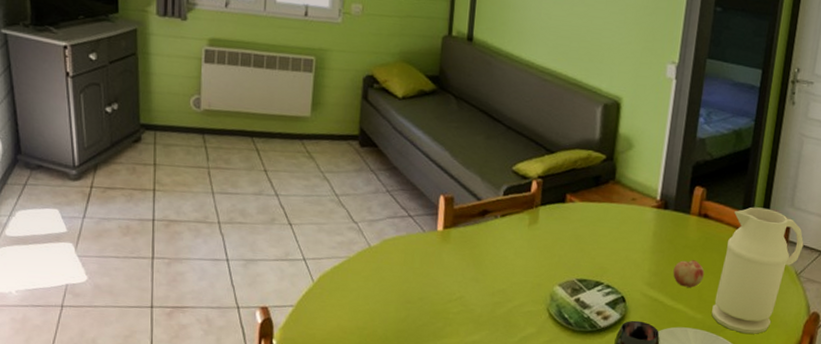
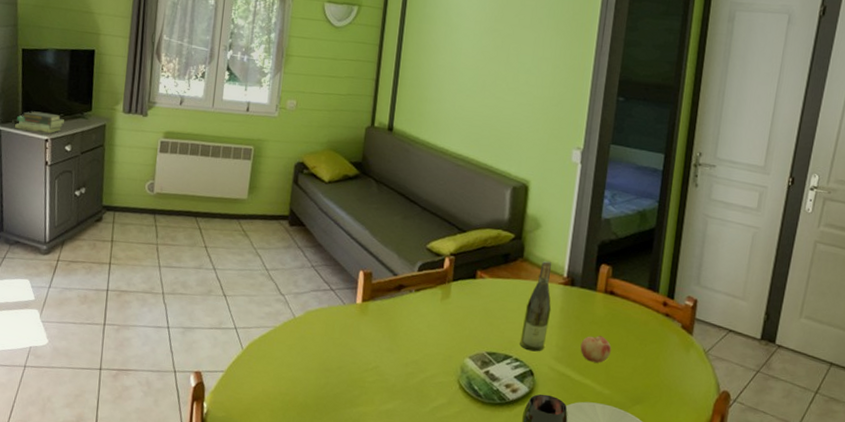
books: none [24,11,85,39] -> present [15,111,64,133]
wine bottle: none [611,182,645,278] -> present [520,260,552,352]
water jug: present [711,207,804,334] -> none [619,285,711,412]

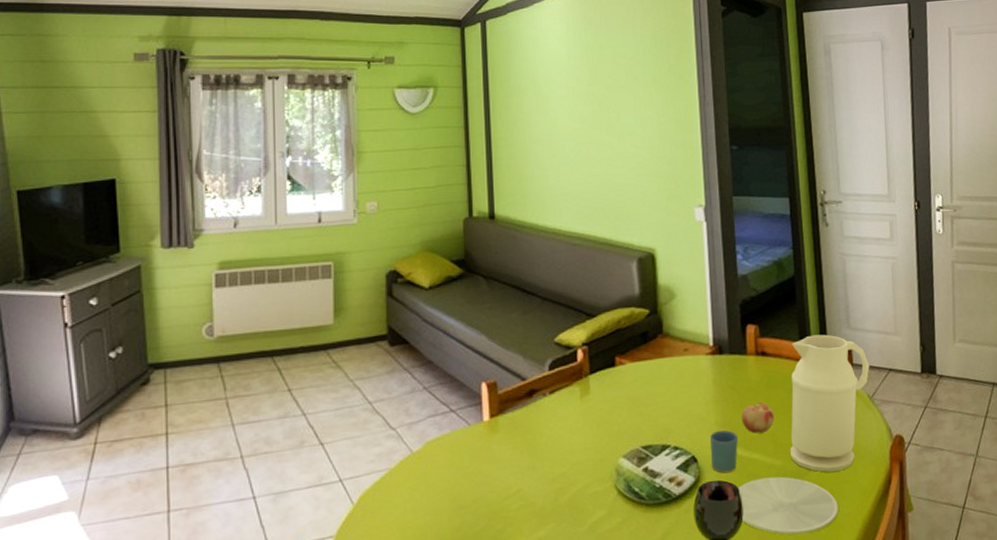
books: present [15,111,64,133] -> none [17,263,84,290]
wine bottle: present [520,260,552,352] -> none [675,331,704,435]
mug: none [546,353,575,391] -> present [710,430,739,473]
water jug: none [619,285,711,412] -> present [790,334,870,473]

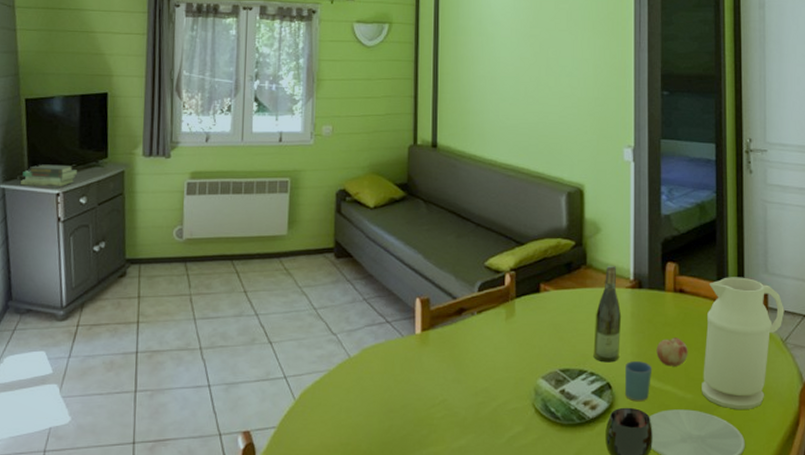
books: none [17,263,84,290] -> present [21,164,77,186]
wine bottle: none [675,331,704,435] -> present [593,265,622,363]

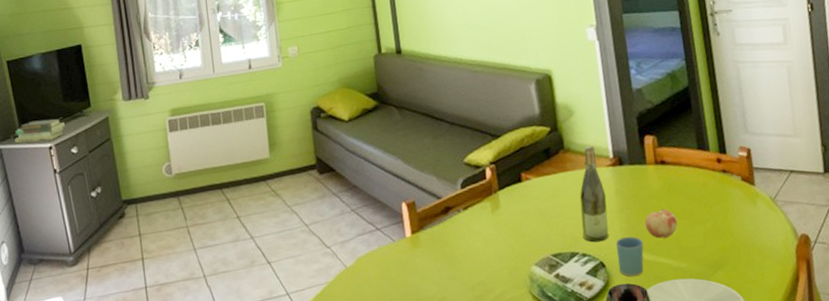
water jug: present [702,277,785,409] -> none [689,140,771,273]

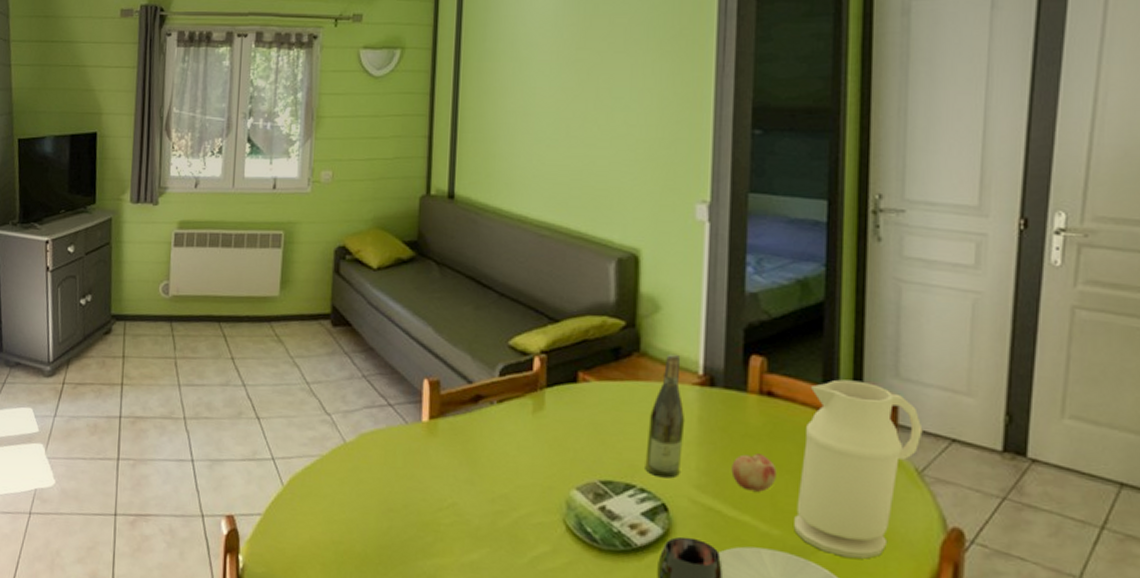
books: present [15,119,65,144] -> none [12,209,66,233]
mug: present [616,236,644,277] -> none [686,479,725,532]
water jug: none [689,140,771,273] -> present [794,379,923,559]

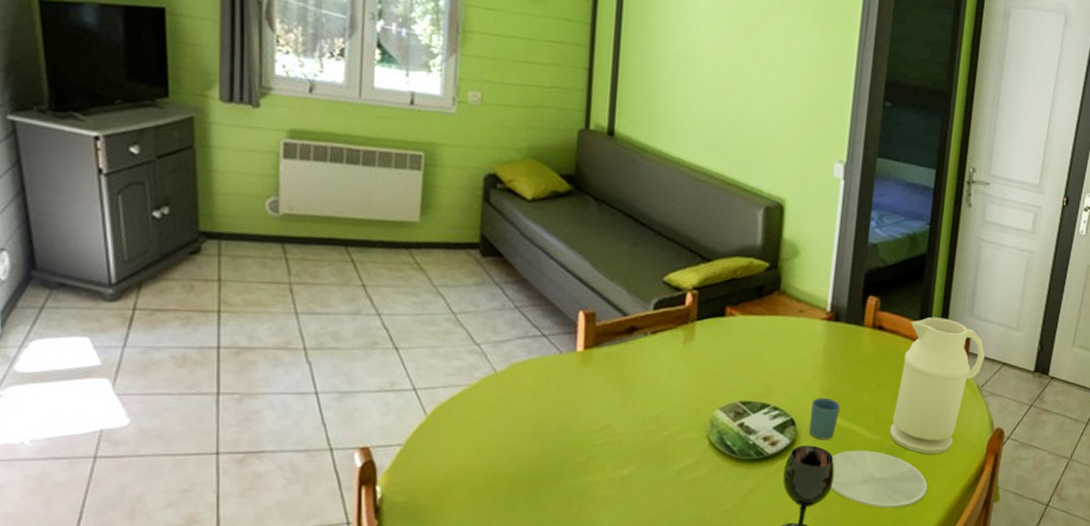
wine bottle: present [645,353,686,478] -> none [778,293,814,398]
mug: none [686,479,725,532] -> present [809,398,841,441]
fruit: present [731,453,777,492] -> none [846,376,881,407]

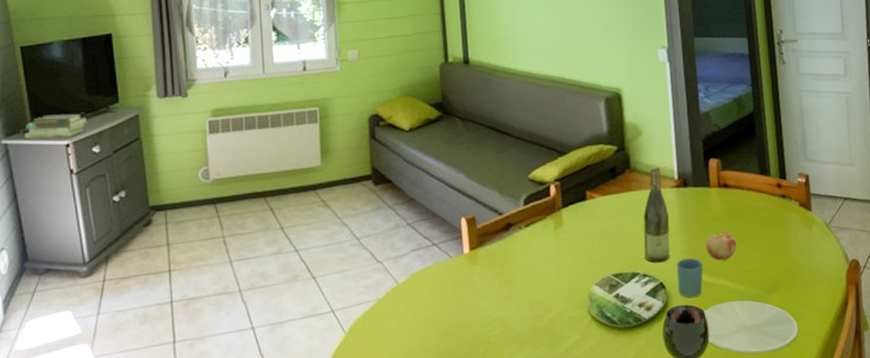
books: none [39,94,124,128] -> present [25,113,86,139]
wine bottle: none [778,293,814,398] -> present [643,166,670,263]
fruit: none [846,376,881,407] -> present [705,231,737,261]
water jug: present [889,317,985,454] -> none [751,166,827,296]

